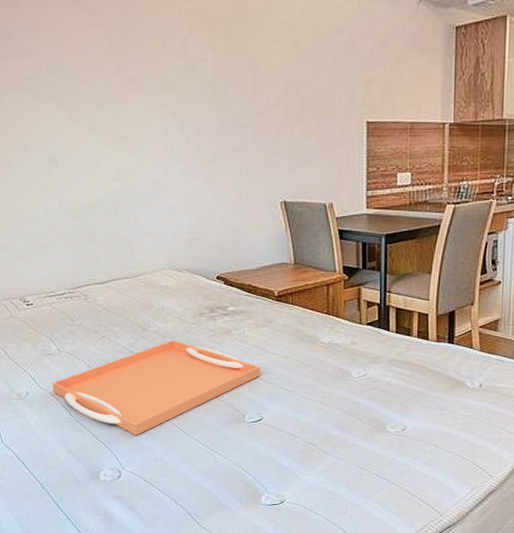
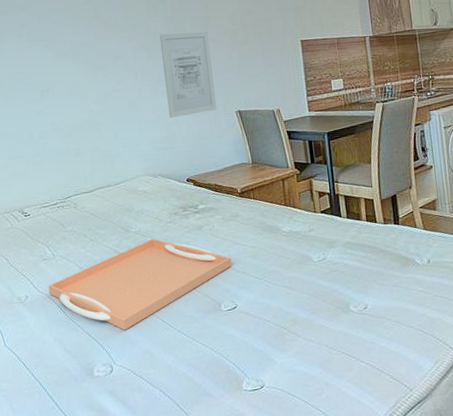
wall art: none [196,100,259,204] -> present [159,31,217,118]

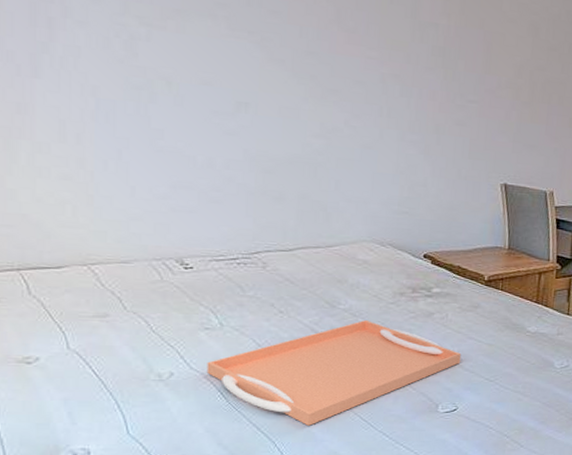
wall art: present [159,31,217,118] -> none [415,66,486,178]

